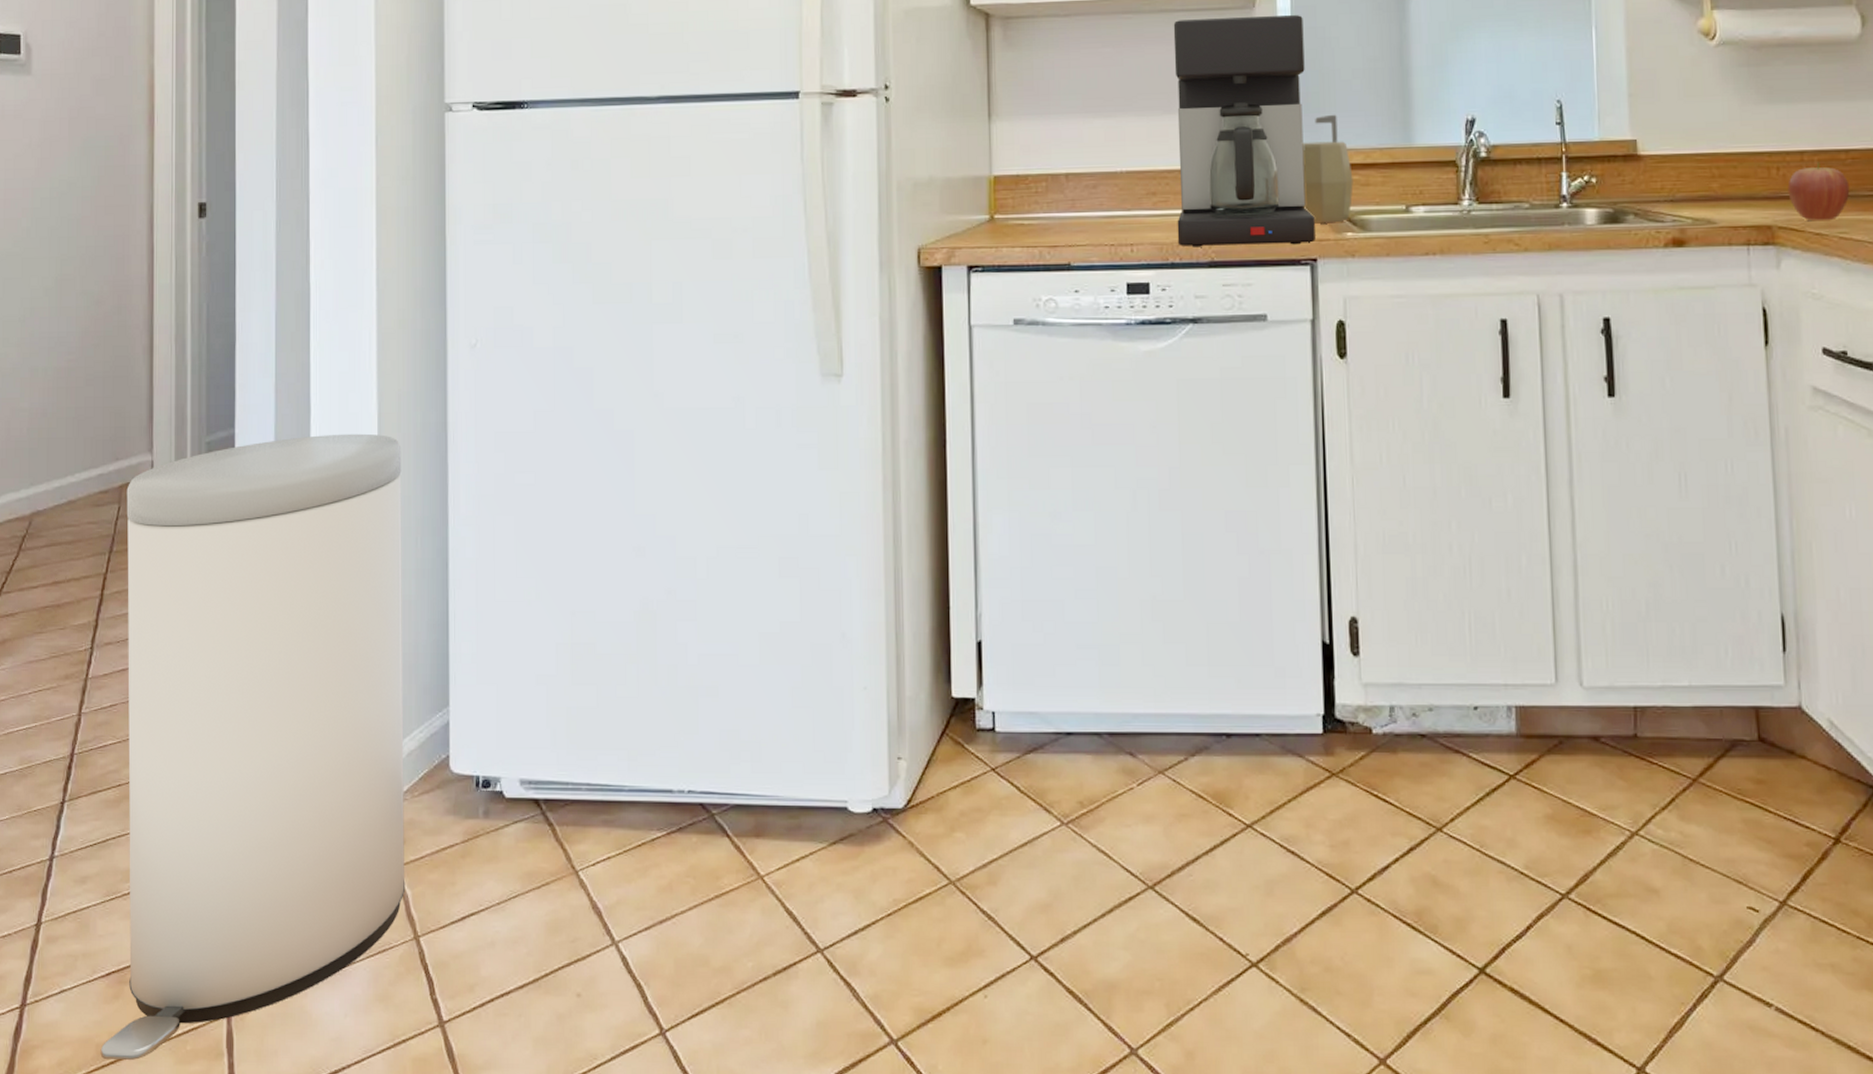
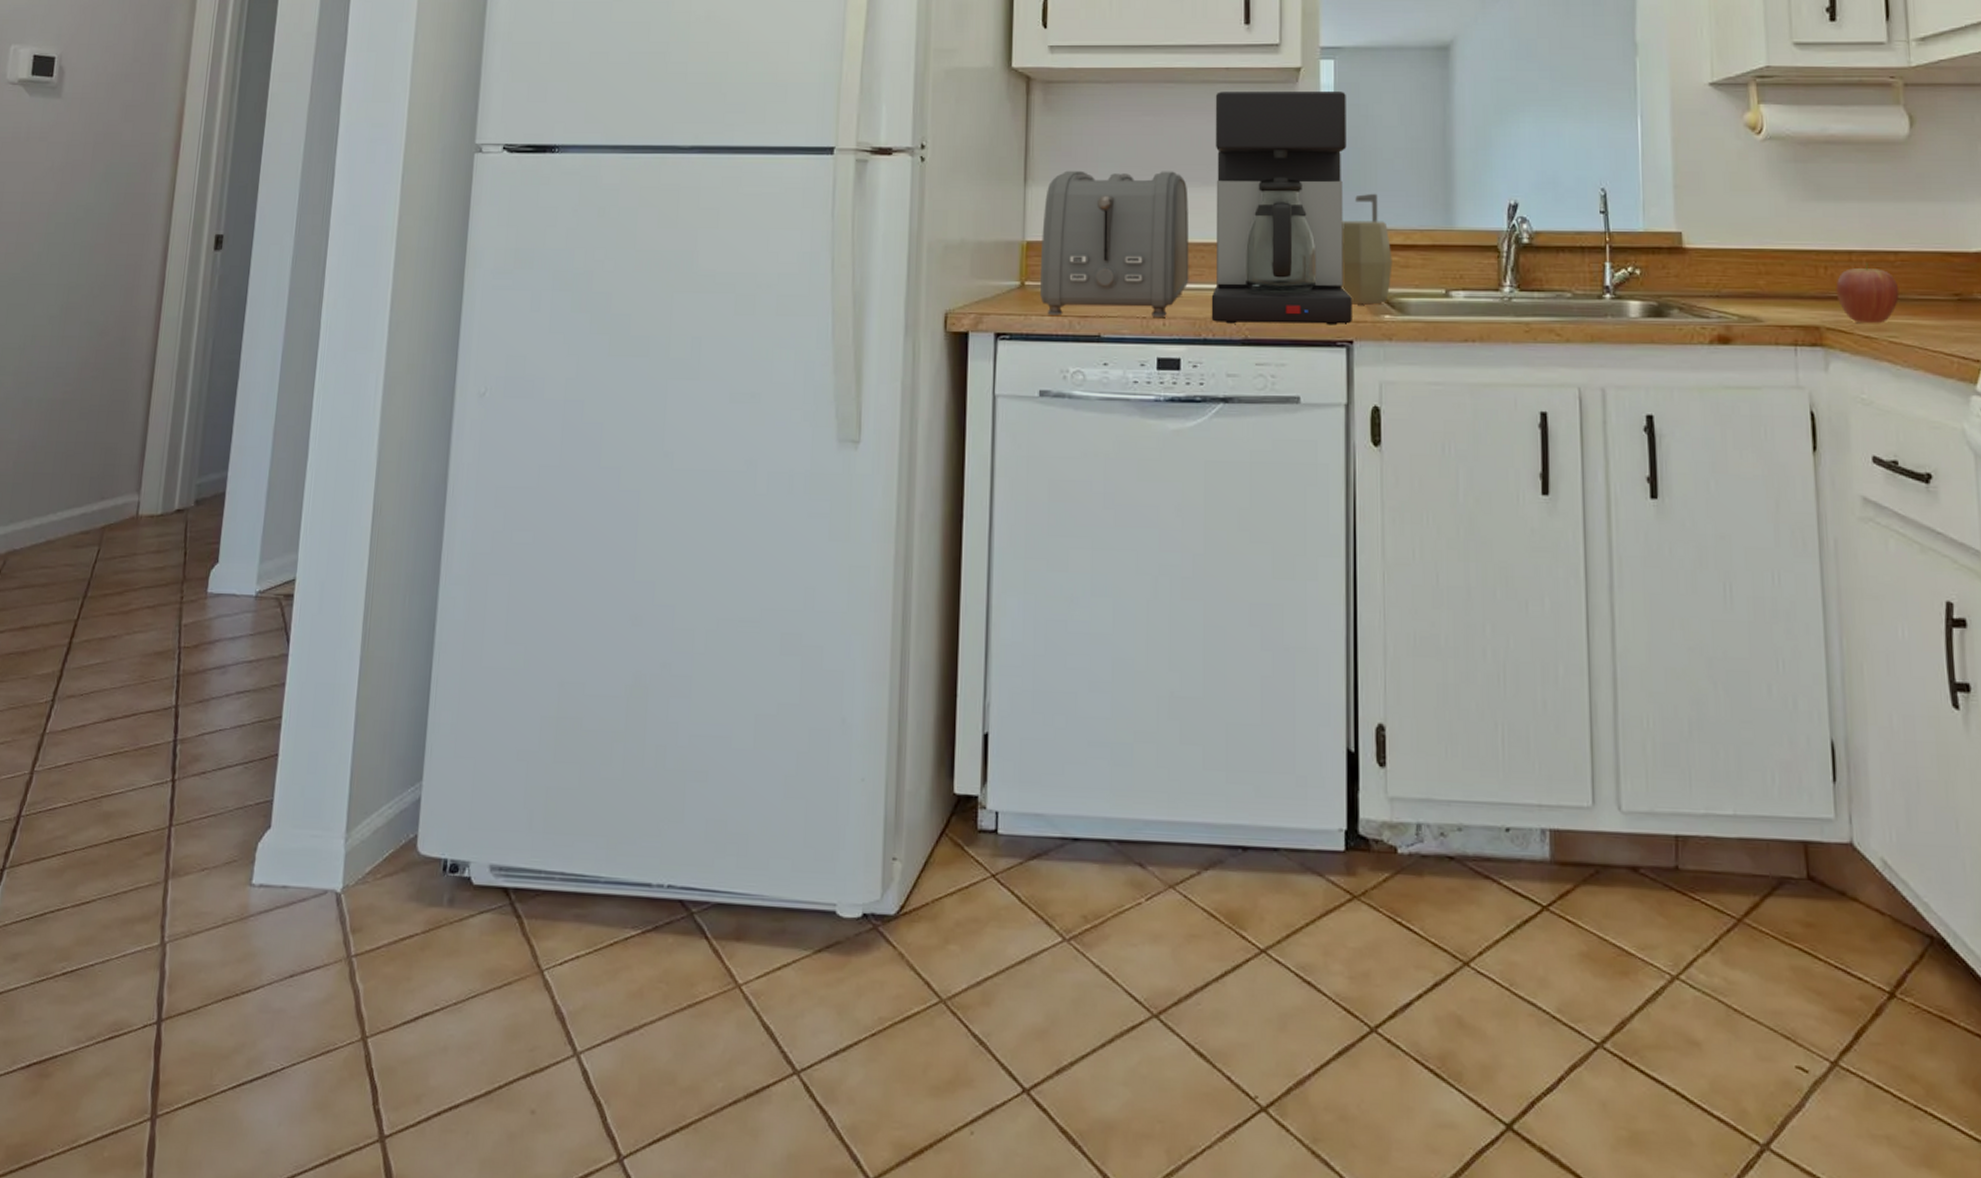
pedal bin: present [100,433,406,1060] -> none [9,481,398,1166]
toaster: none [1008,101,1155,246] -> present [1039,170,1189,317]

